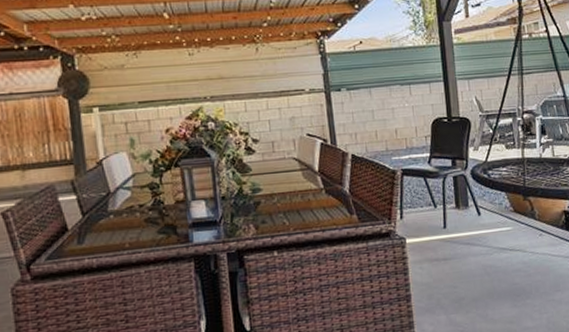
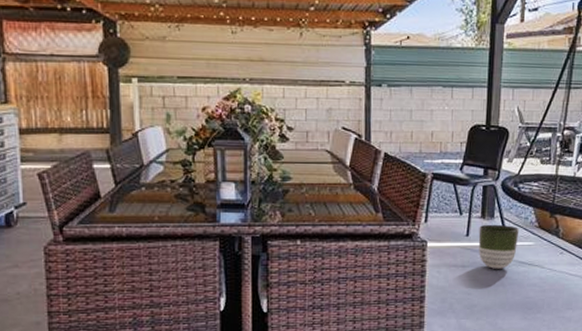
planter: none [455,213,496,259] -> present [478,224,520,269]

